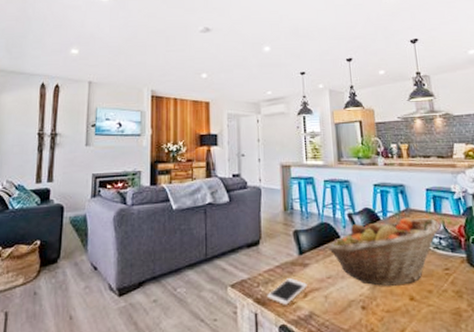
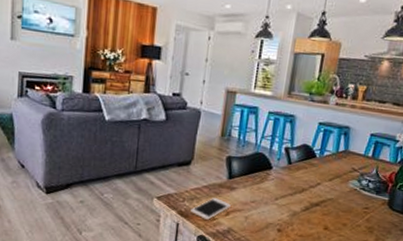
fruit basket: present [327,217,440,286] -> none [257,156,373,217]

